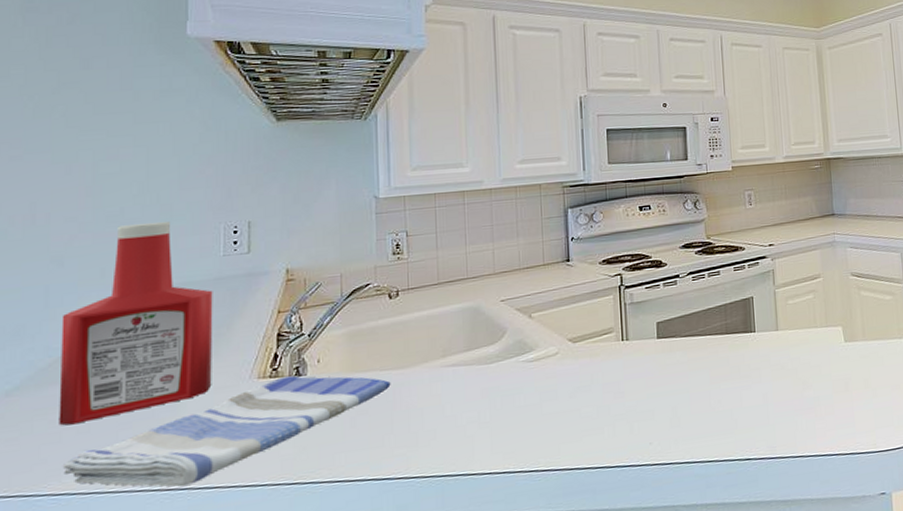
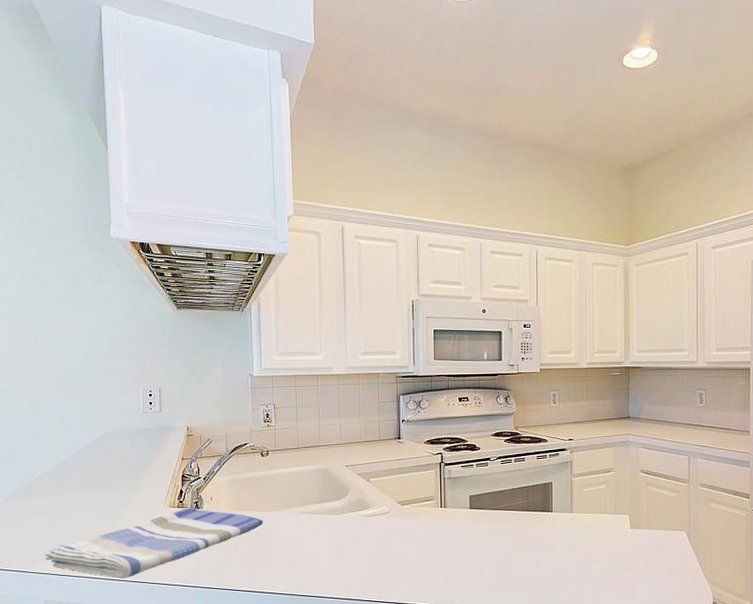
ketchup bottle: present [59,222,213,426] -> none [37,384,138,526]

